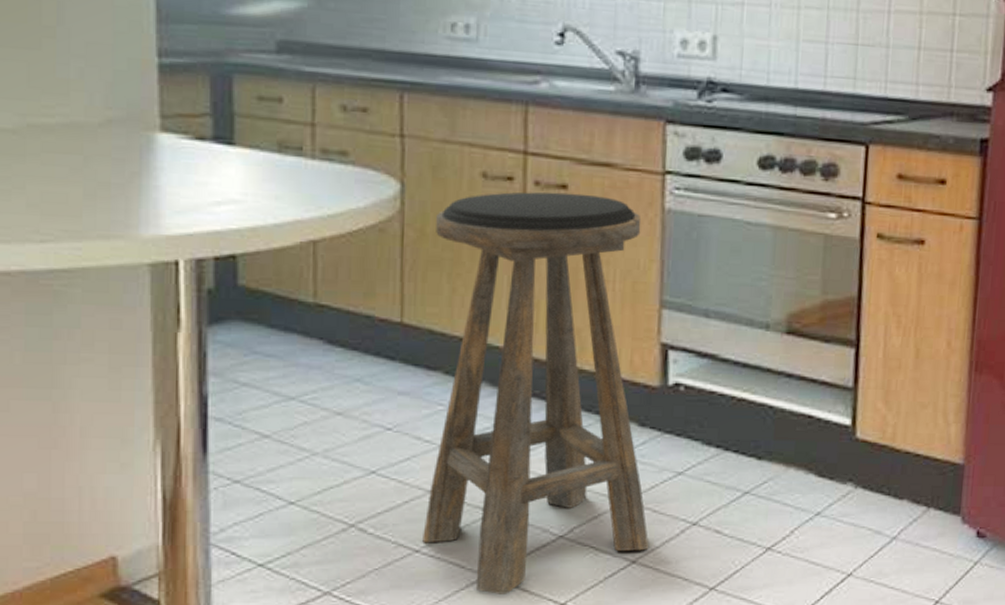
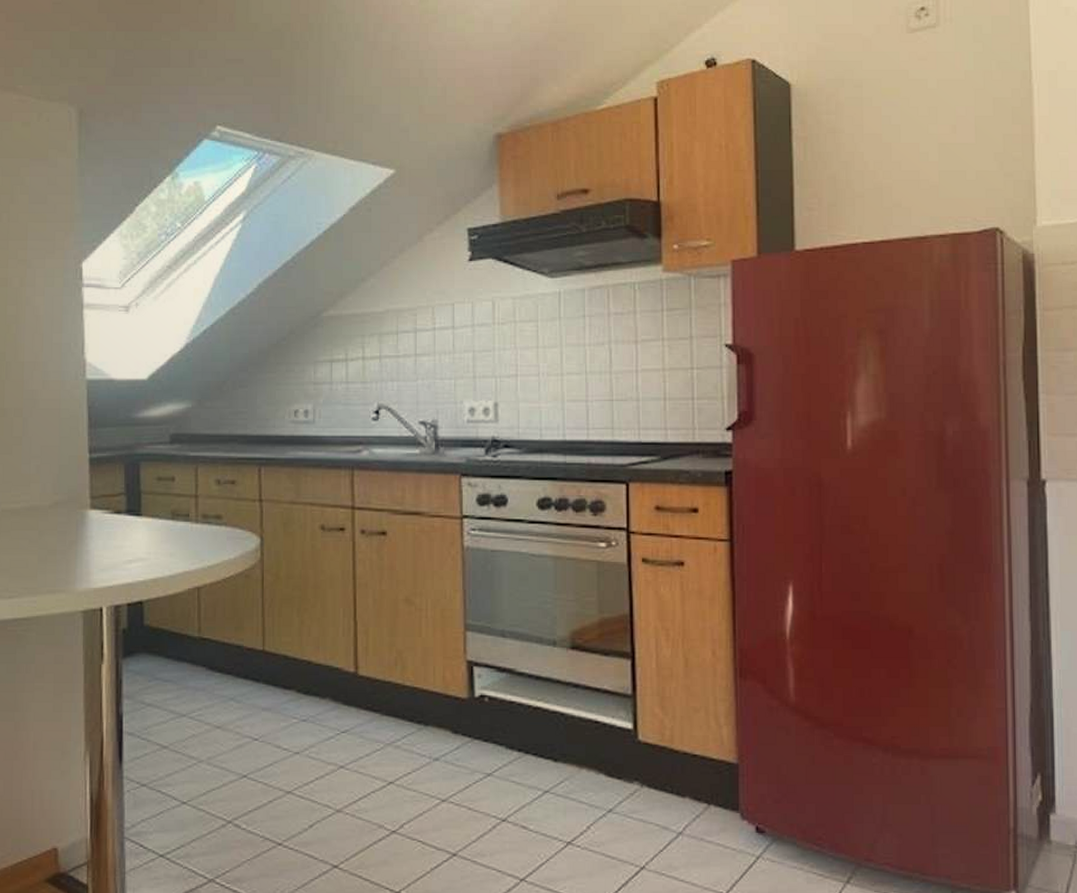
stool: present [422,192,649,594] -> none [284,538,467,883]

